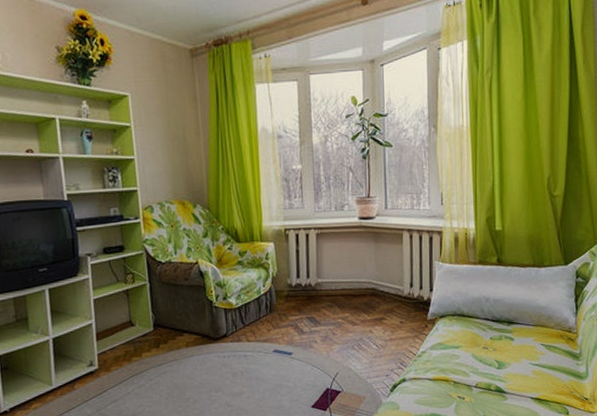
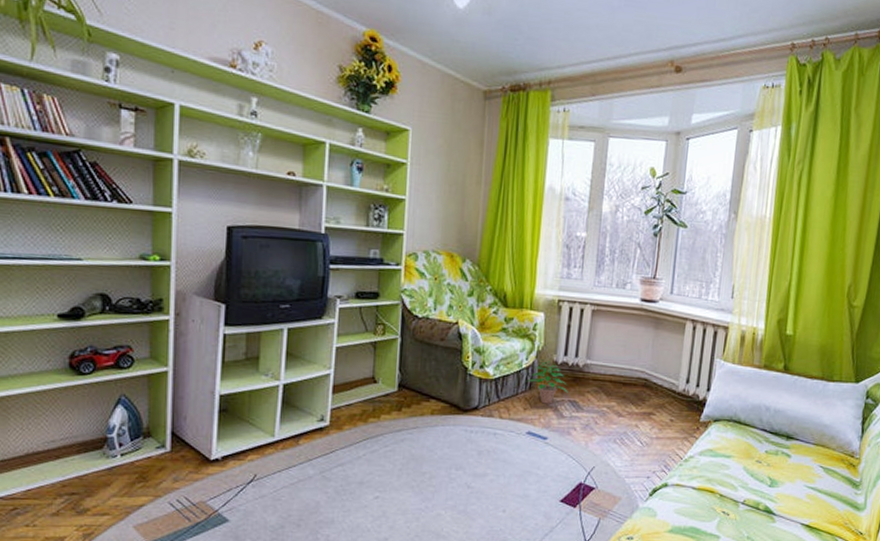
potted plant: none [266,284,305,324] -> present [525,359,569,404]

